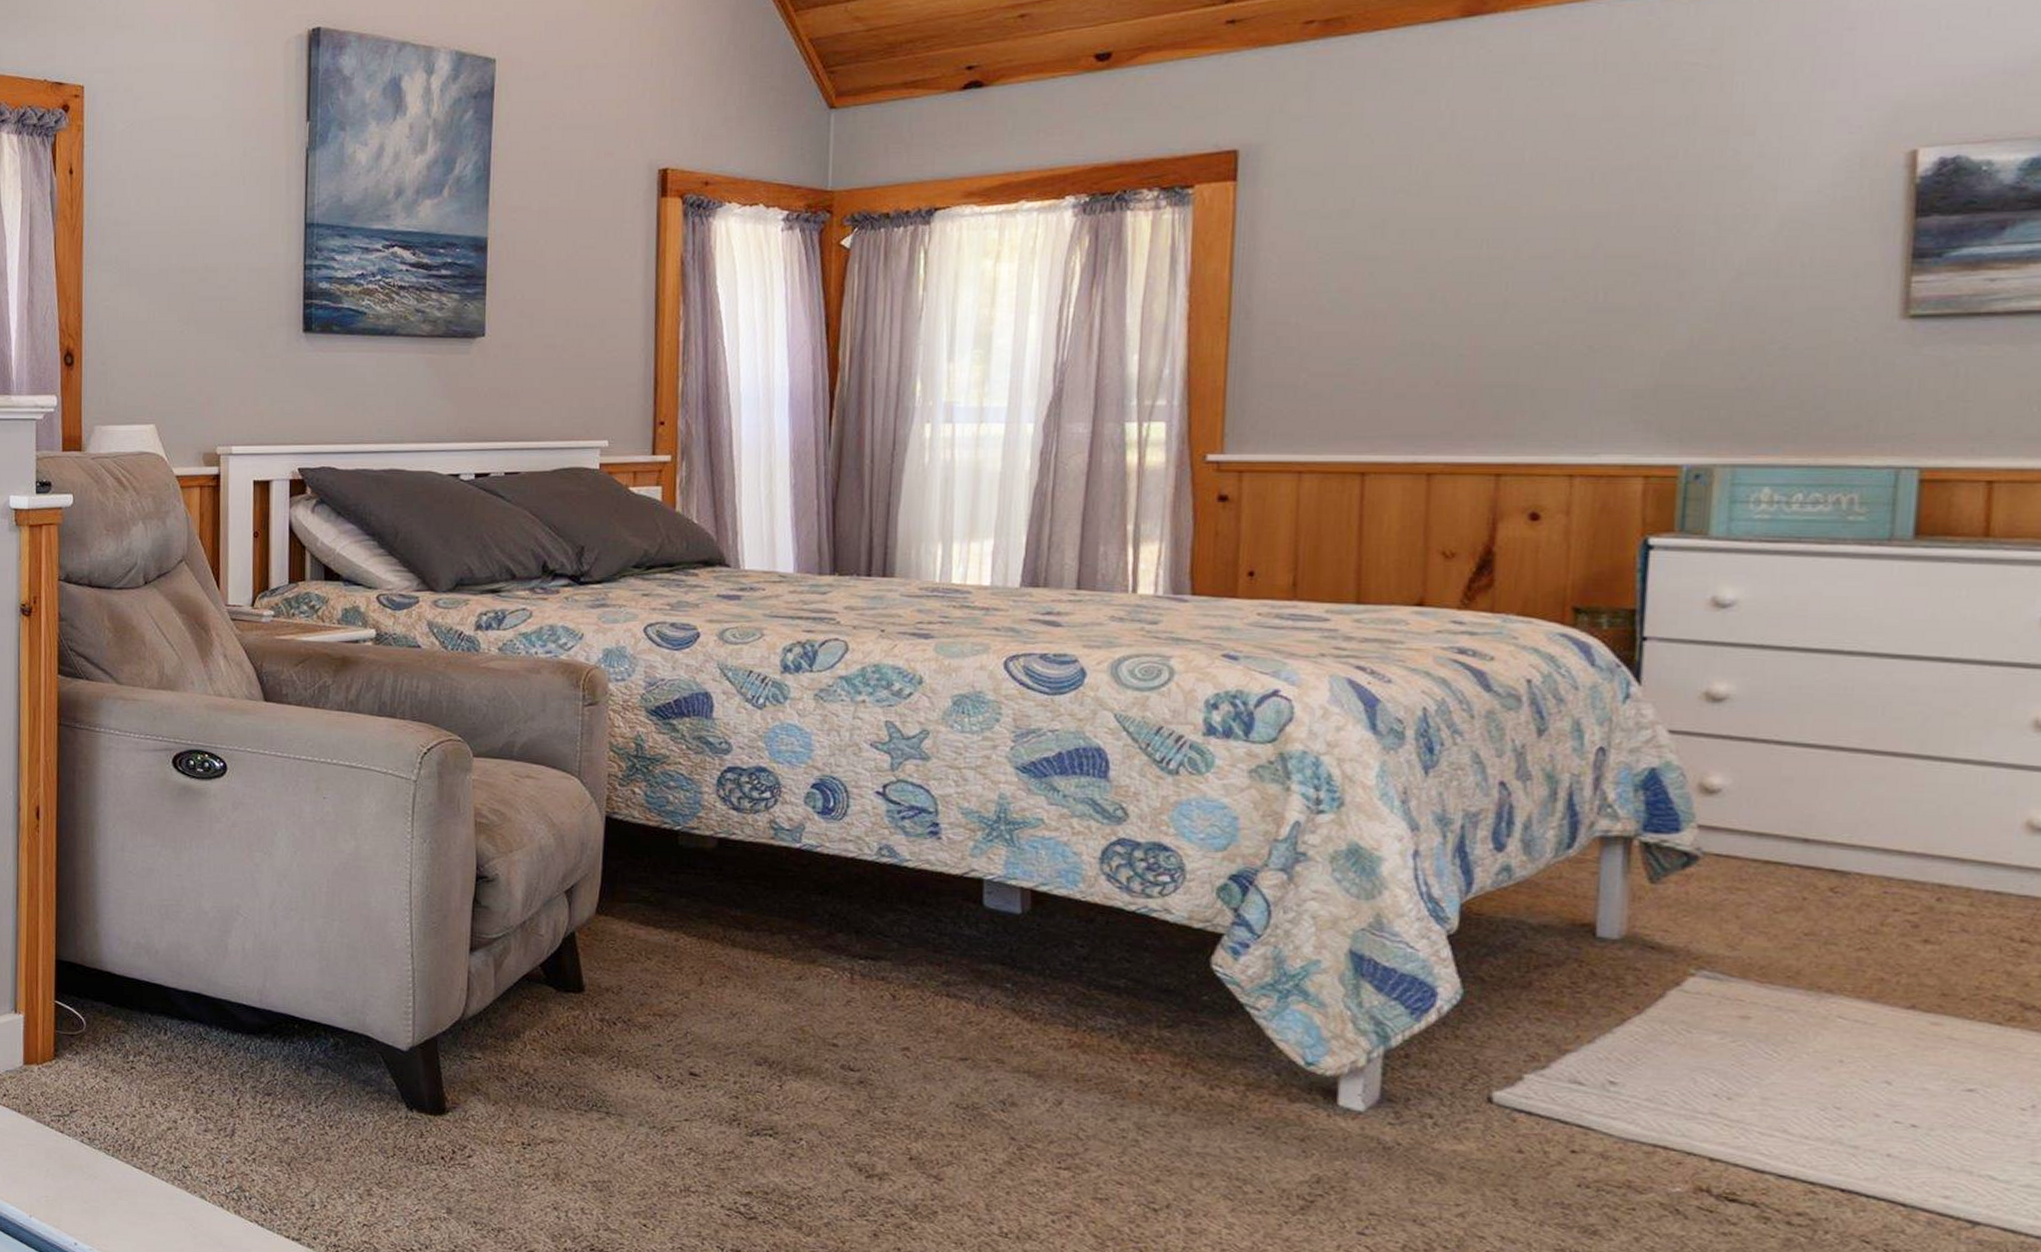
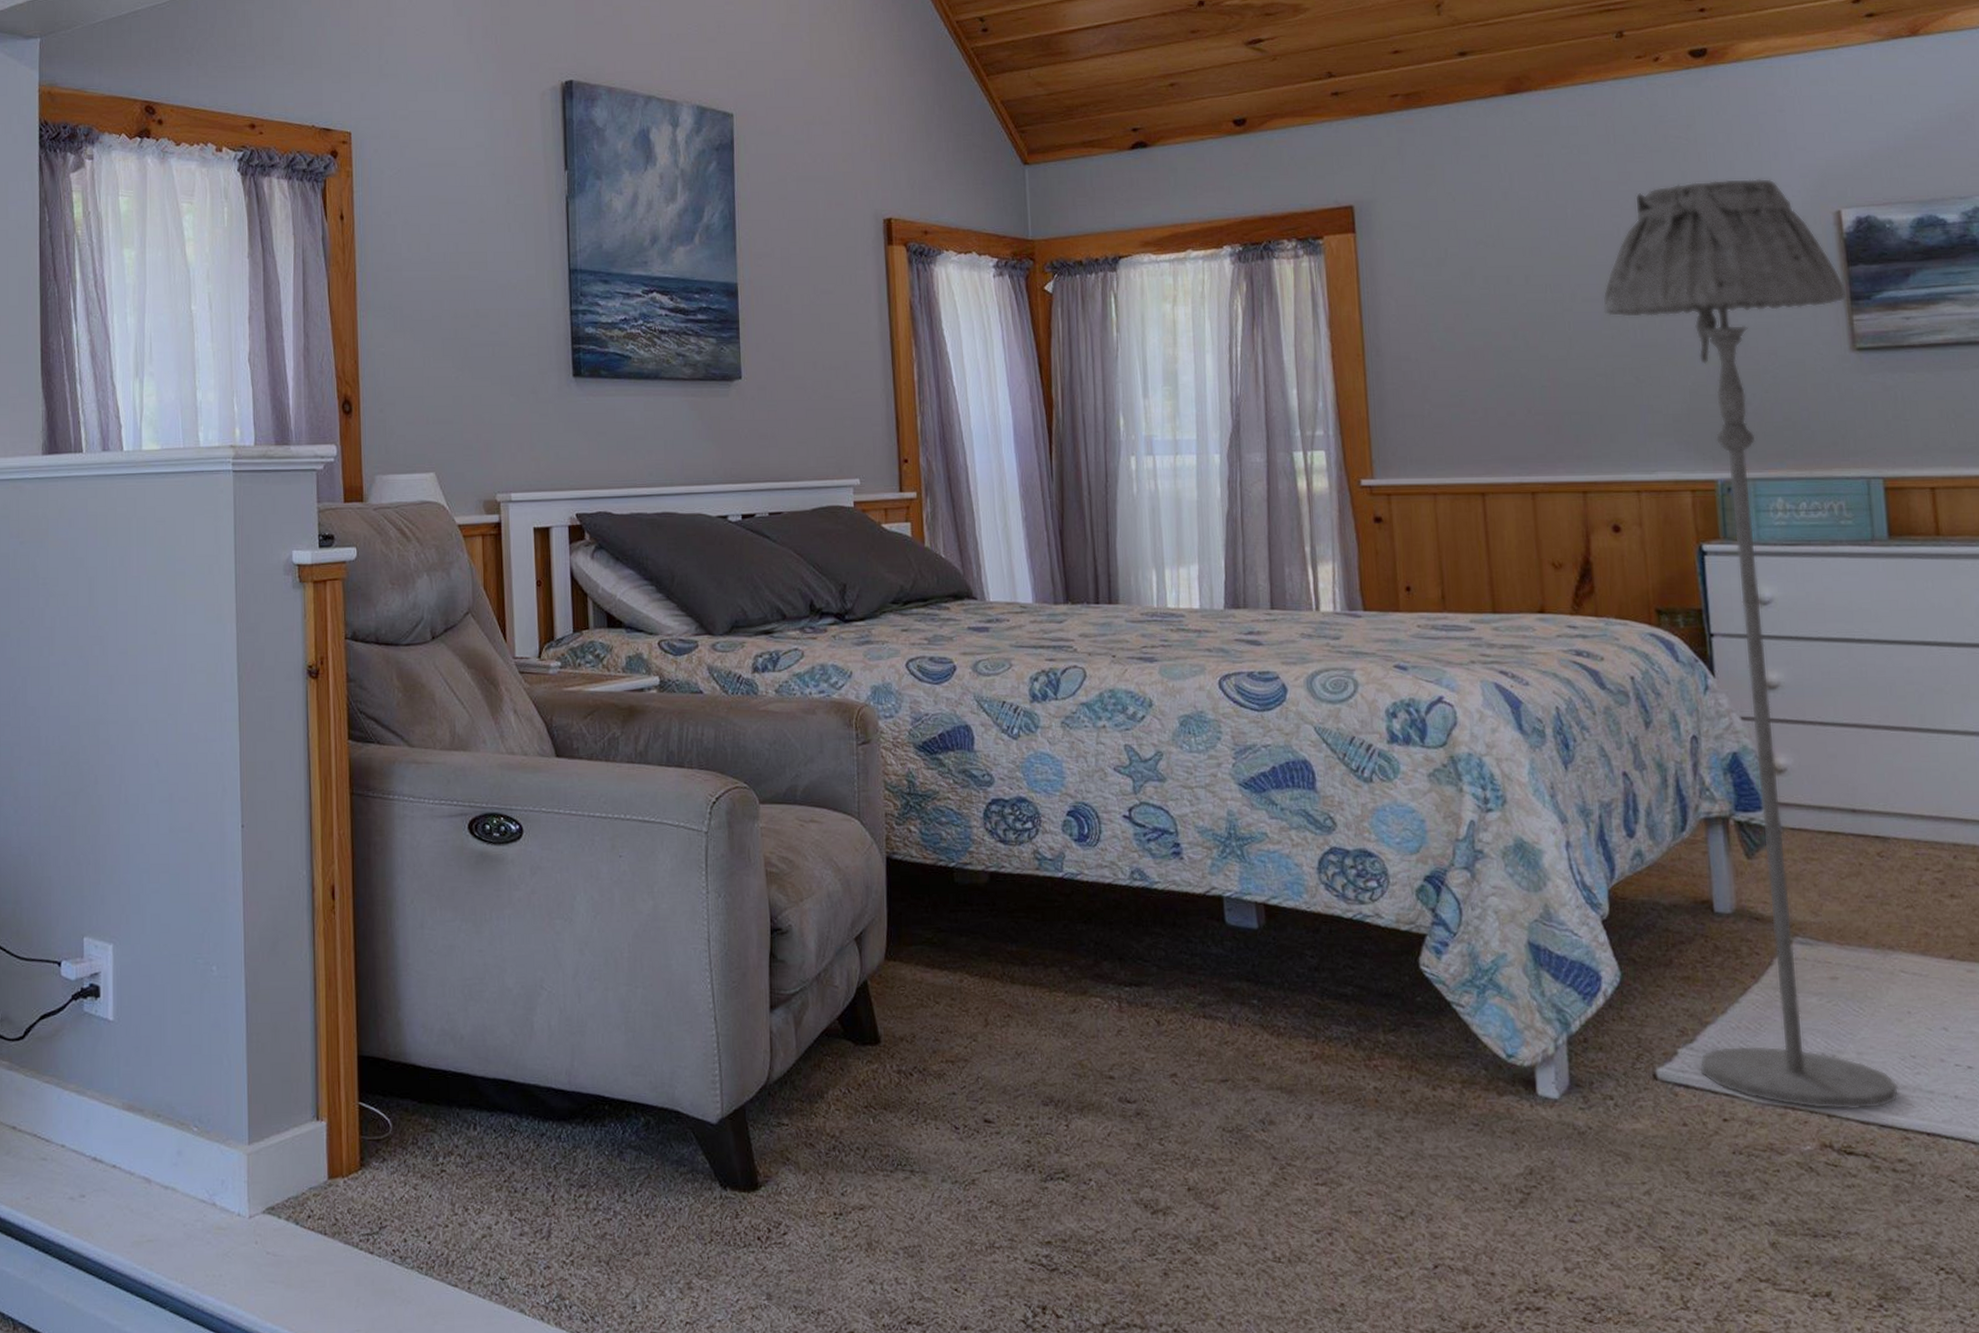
floor lamp: none [1549,111,1909,1158] -> present [1602,178,1899,1111]

